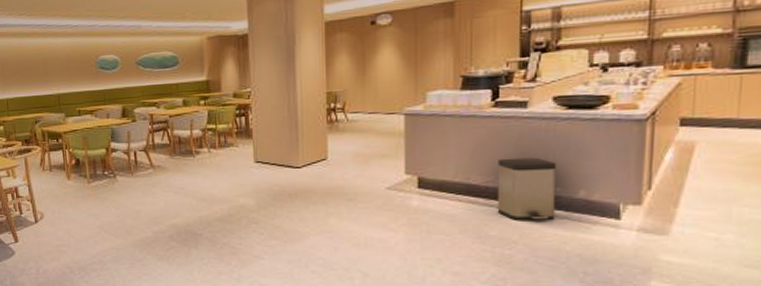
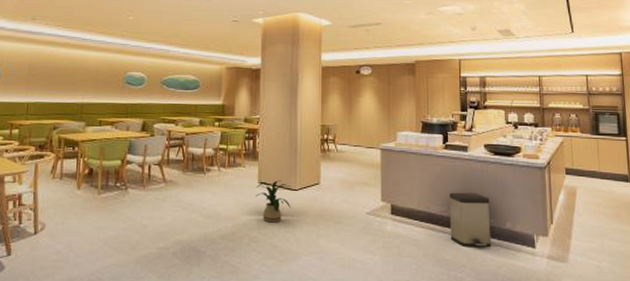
house plant: none [252,158,294,203] -> present [255,180,291,223]

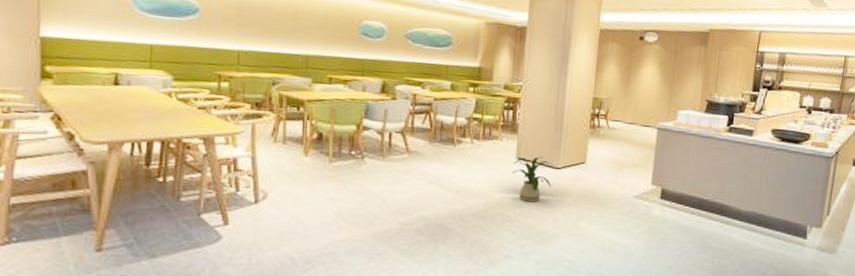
pedal bin: present [449,192,492,248] -> none [720,178,768,237]

